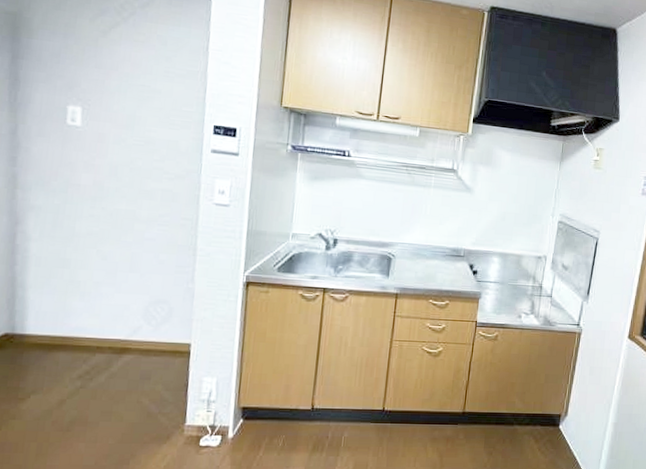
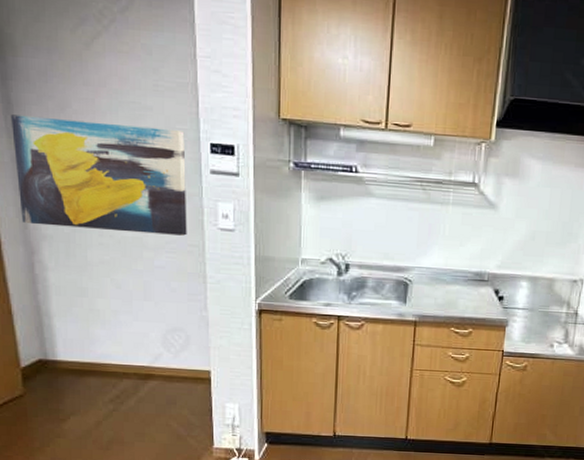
wall art: none [10,90,190,210] -> present [11,114,187,236]

